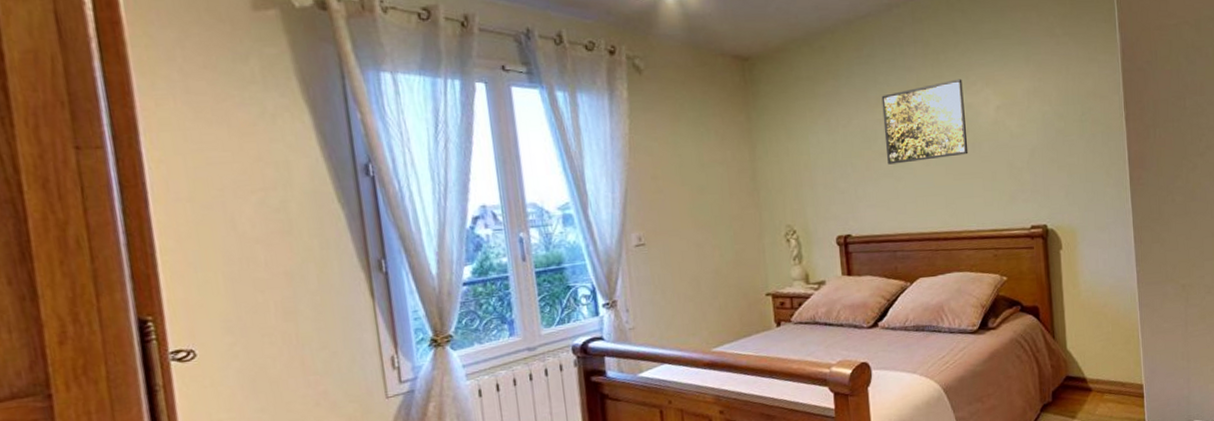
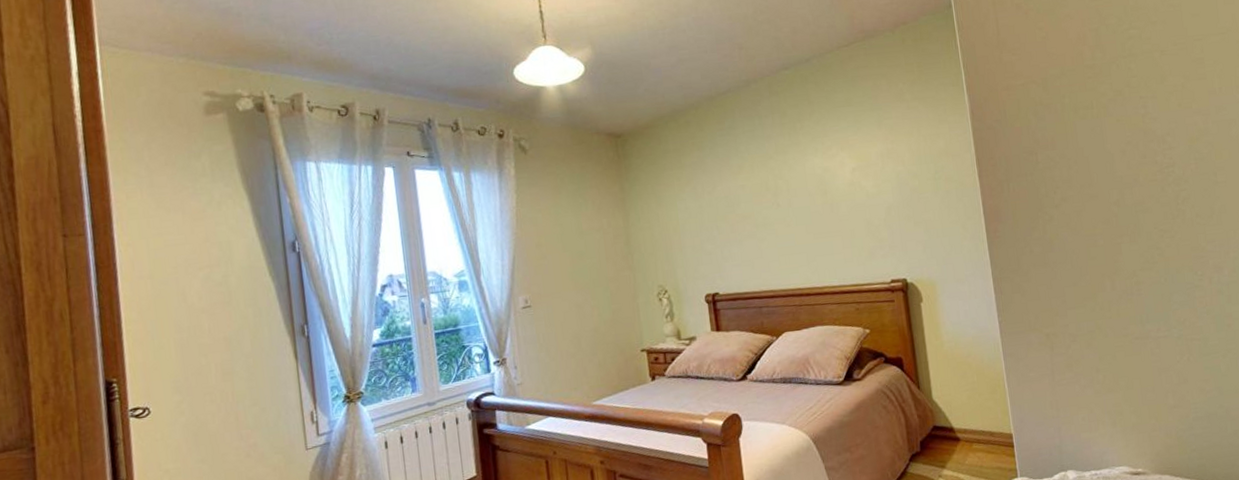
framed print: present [881,78,969,165] -> none [743,144,827,226]

